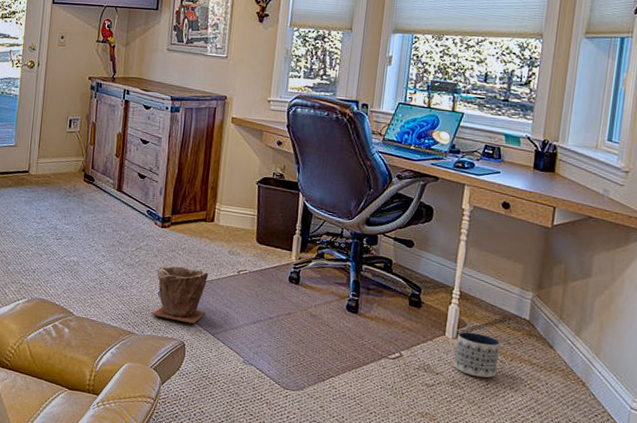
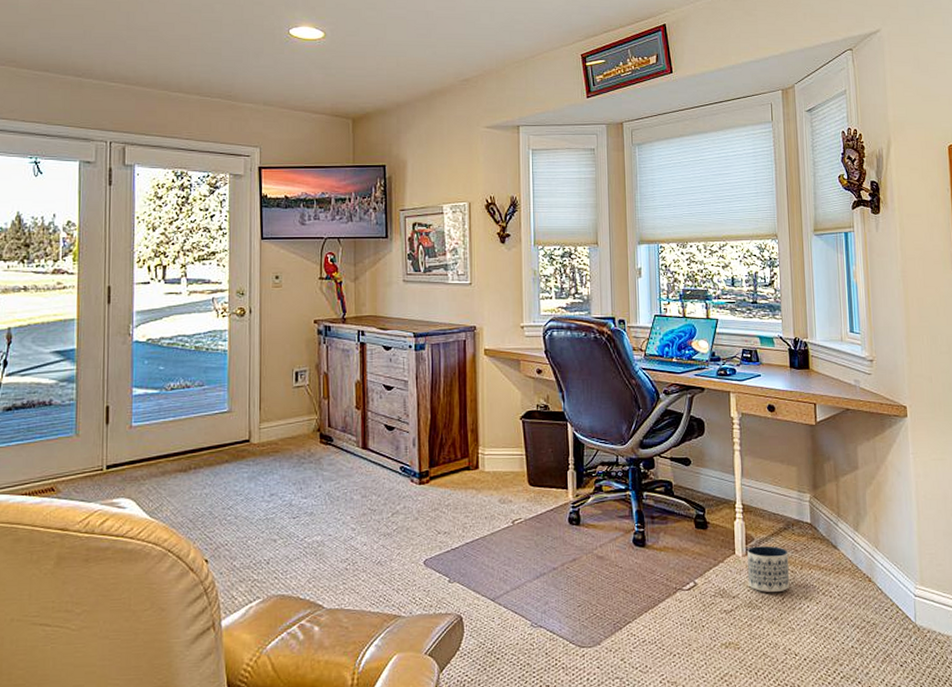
plant pot: present [151,266,209,323] -> none [419,525,482,592]

